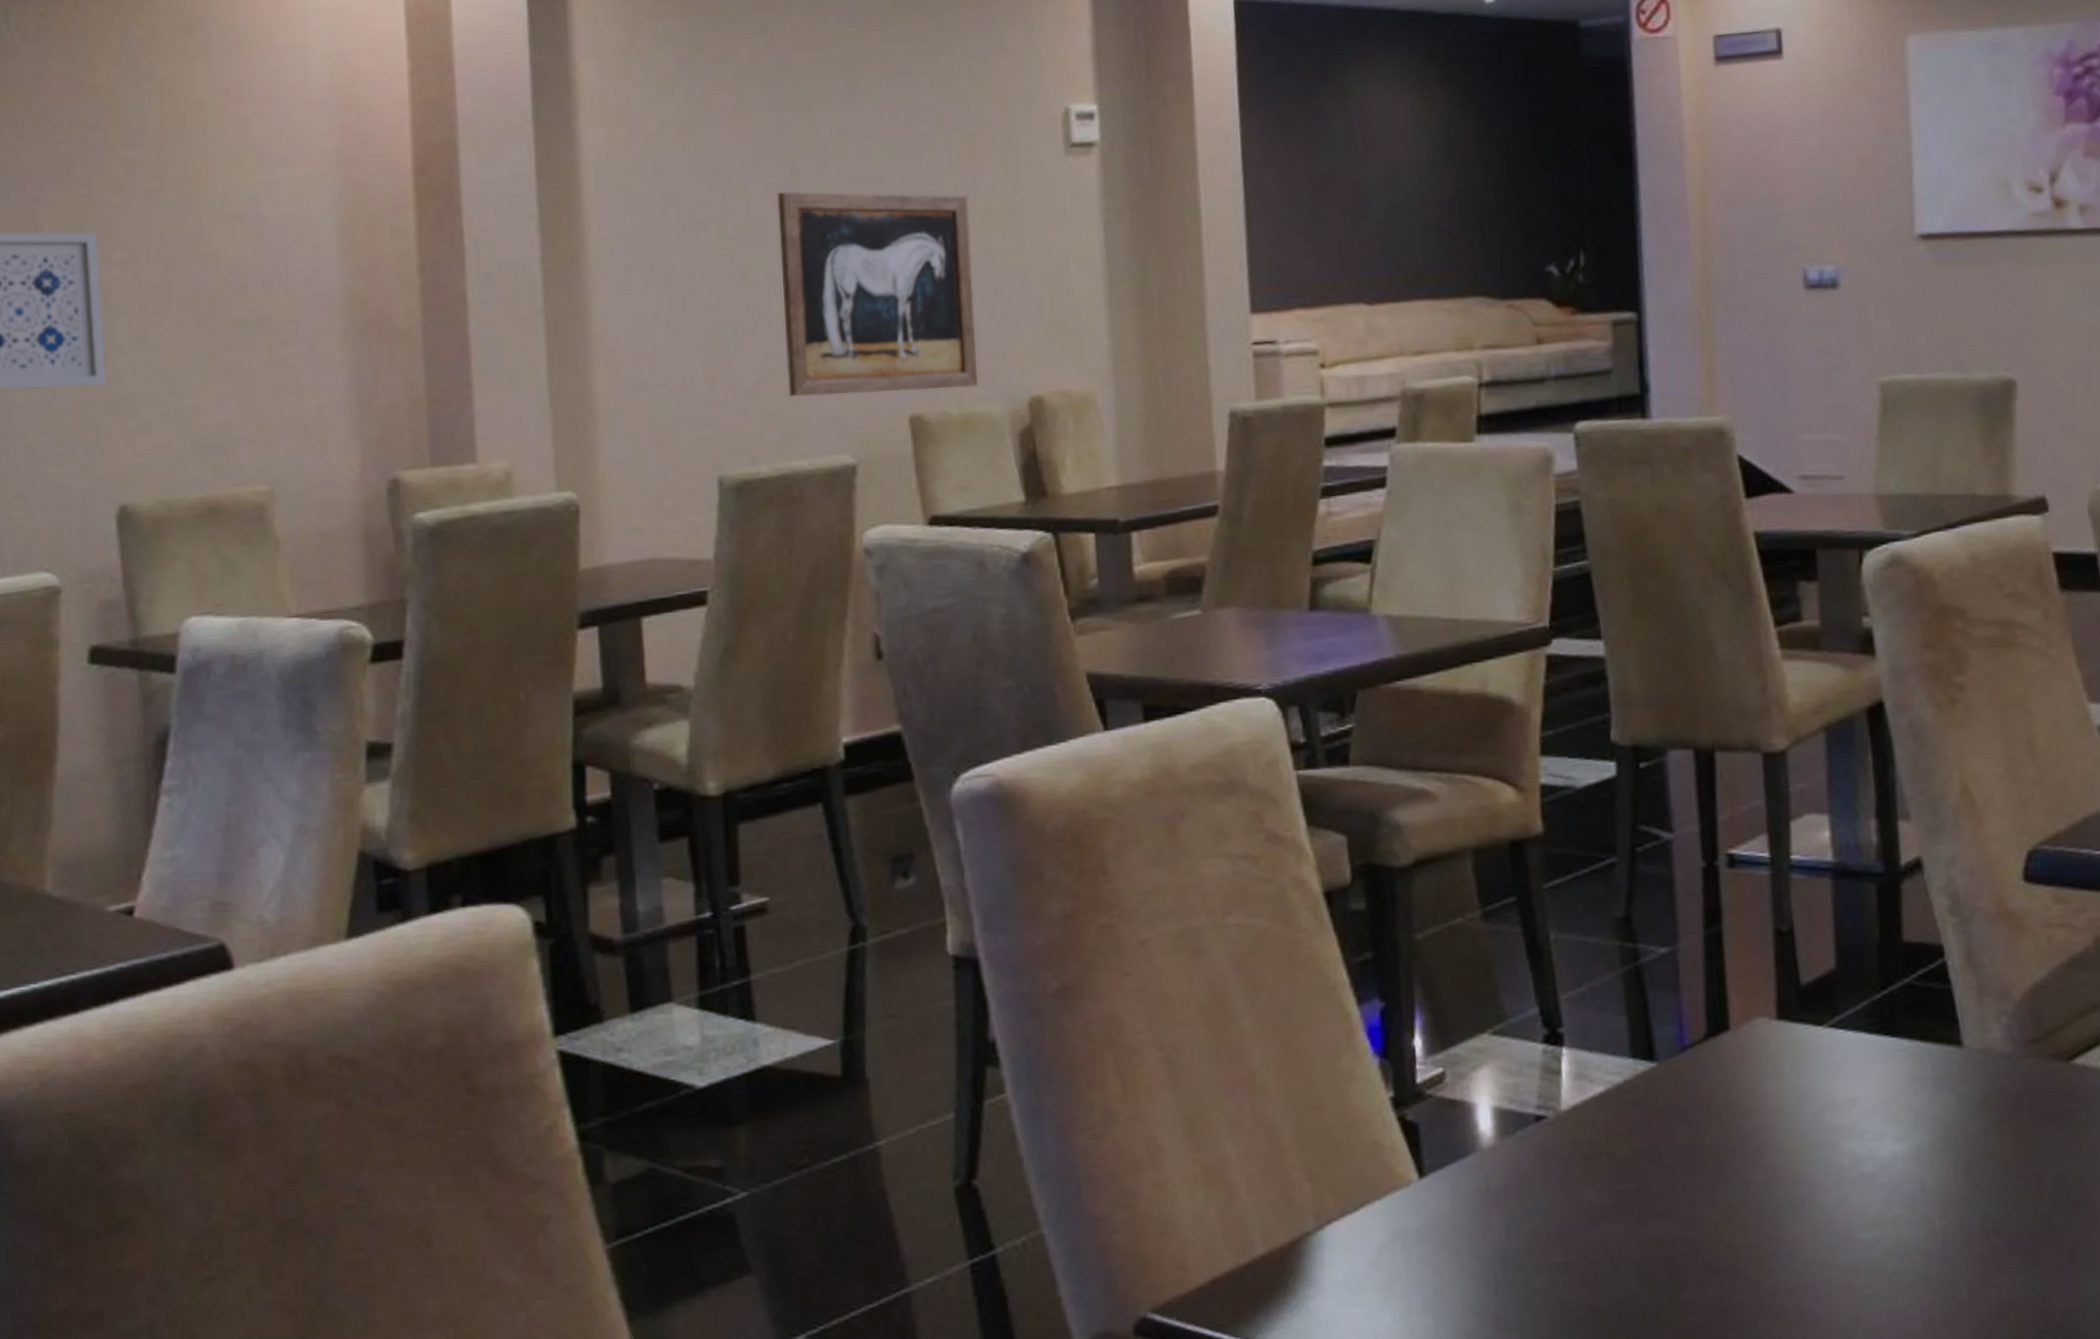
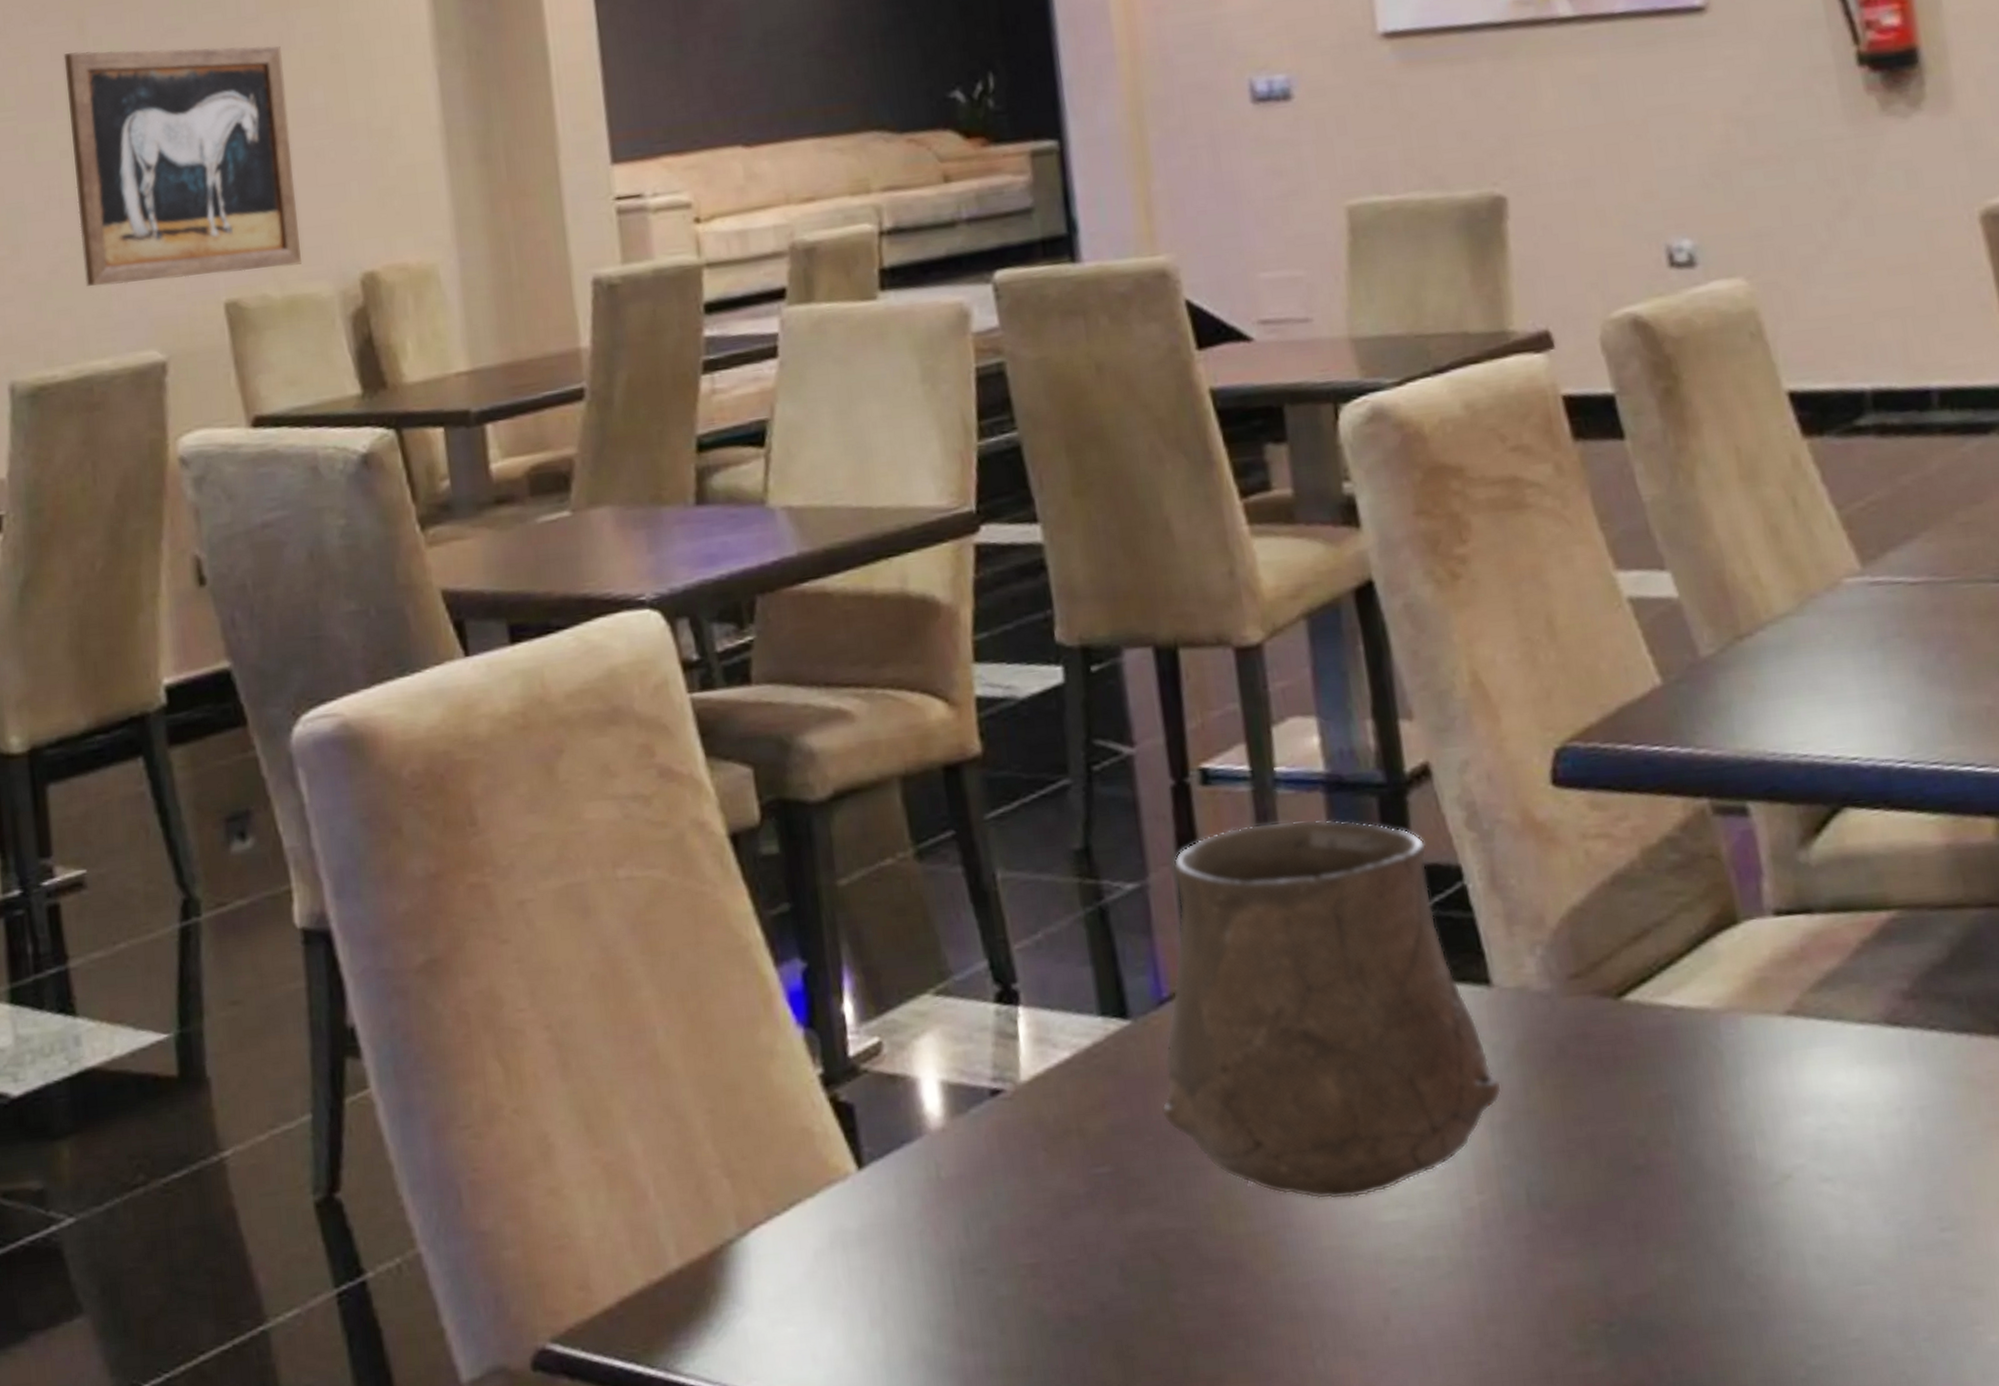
ceramic cup: none [1678,900,1966,1220] -> present [1161,819,1502,1200]

